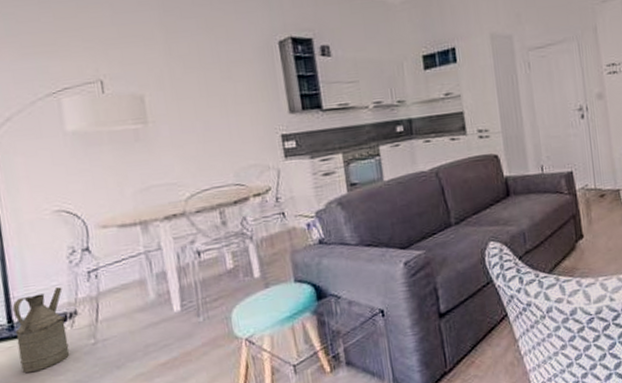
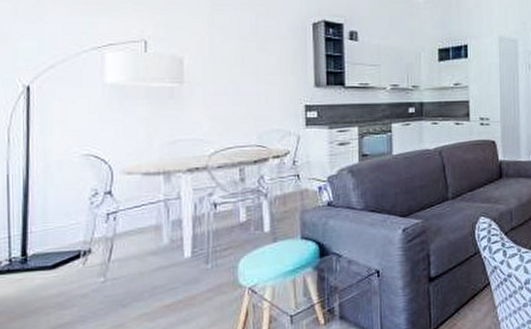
watering can: present [12,287,70,374] -> none [28,226,80,306]

